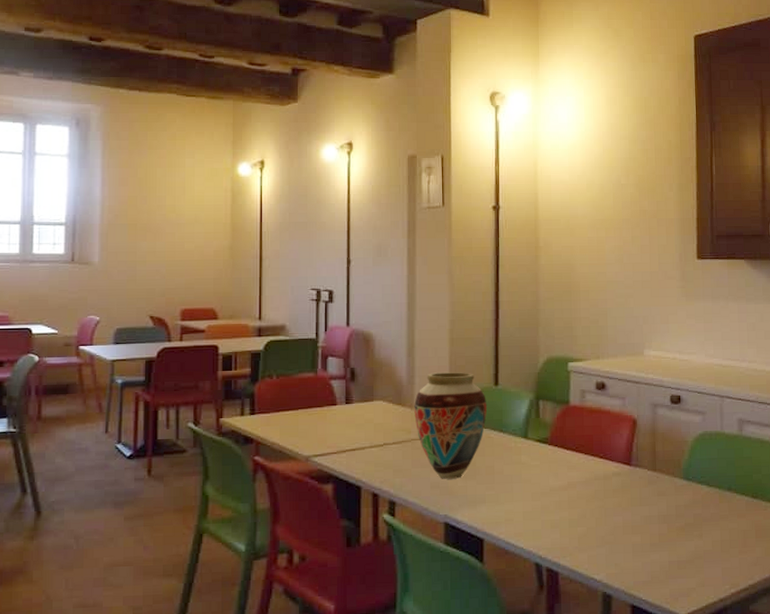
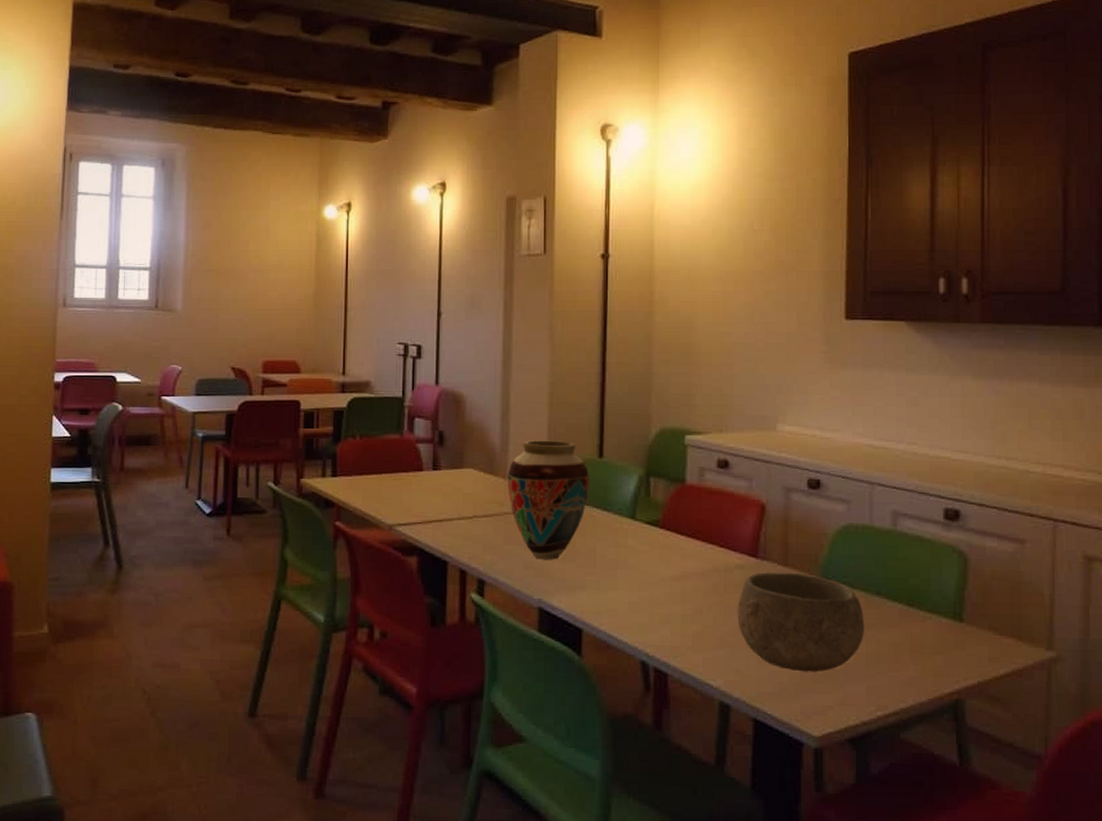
bowl: none [615,477,720,561] -> present [737,572,865,672]

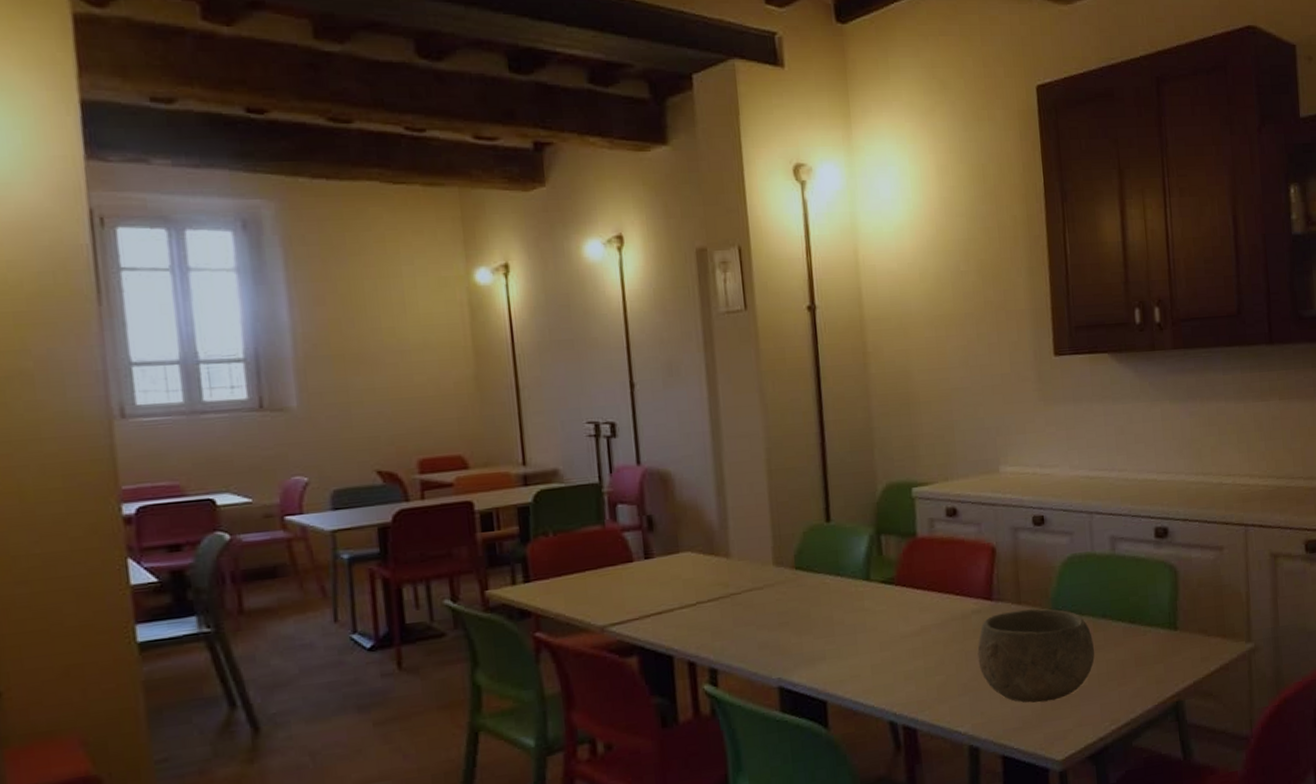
vase: present [508,440,590,560] -> none [730,509,820,637]

